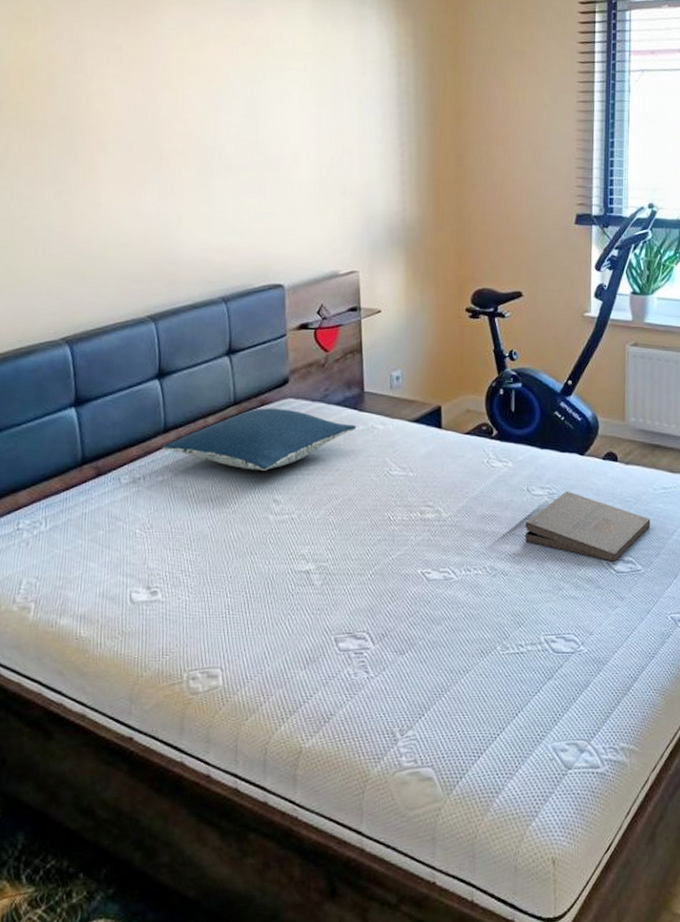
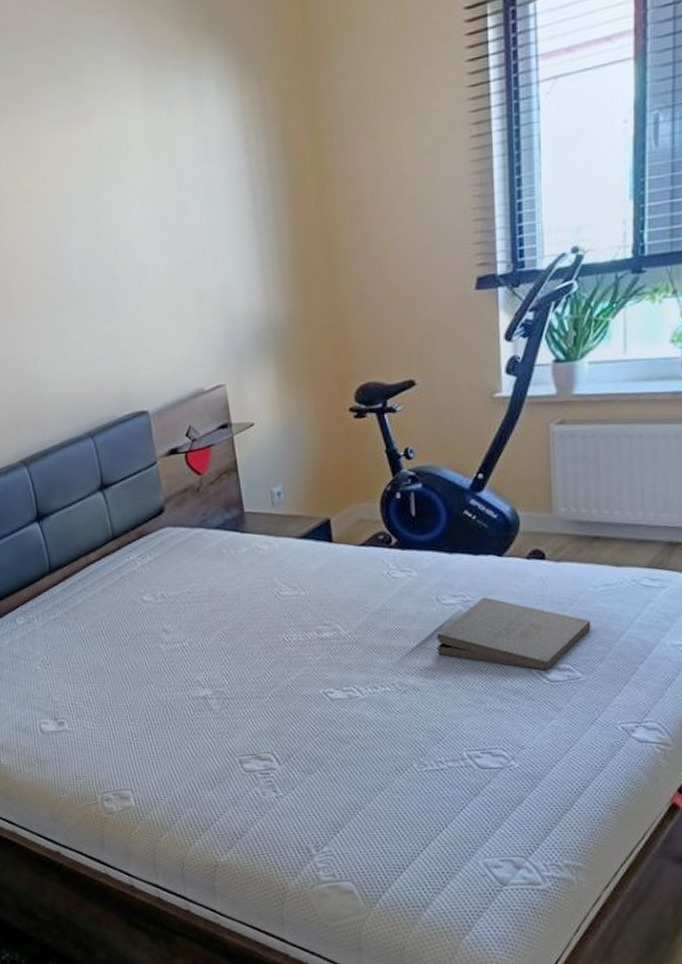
pillow: present [162,408,357,471] -> none [50,538,240,603]

